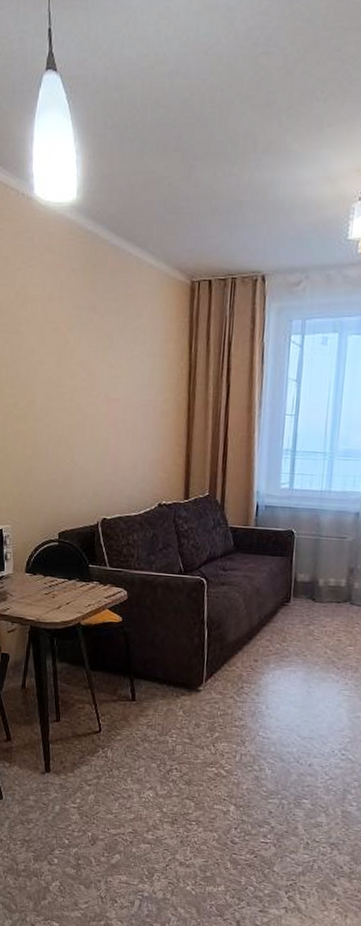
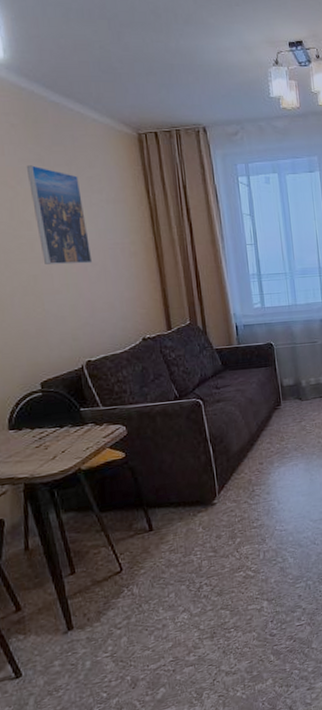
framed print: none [79,312,125,419] -> present [26,165,93,265]

